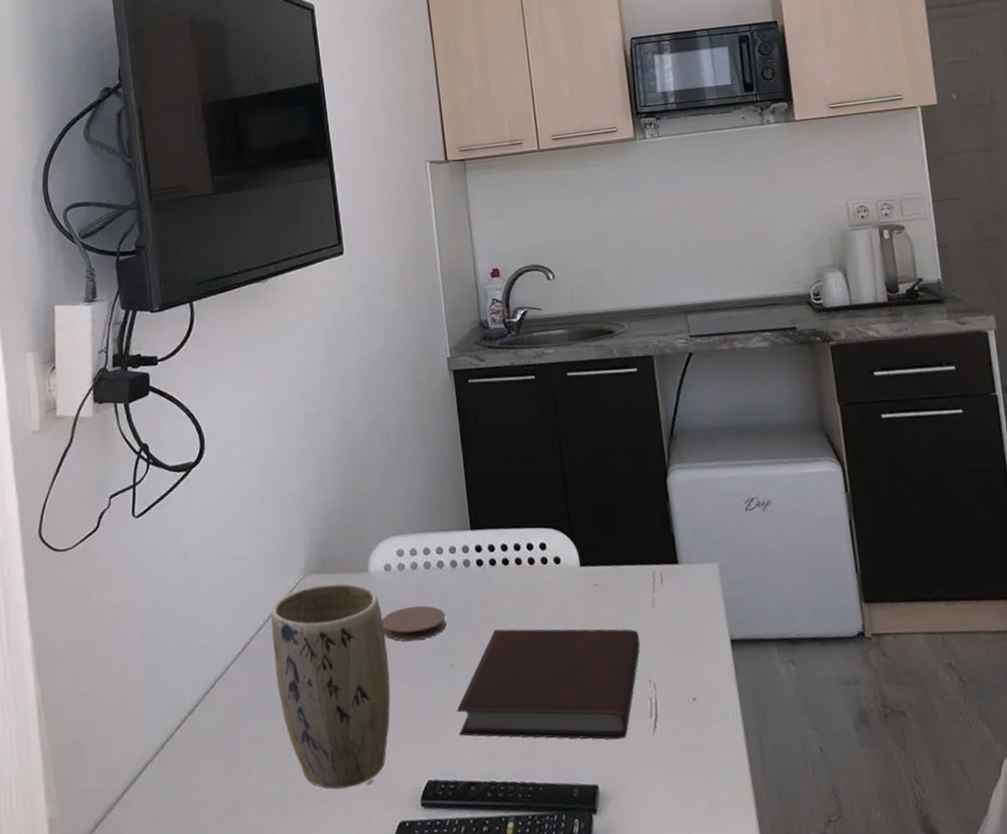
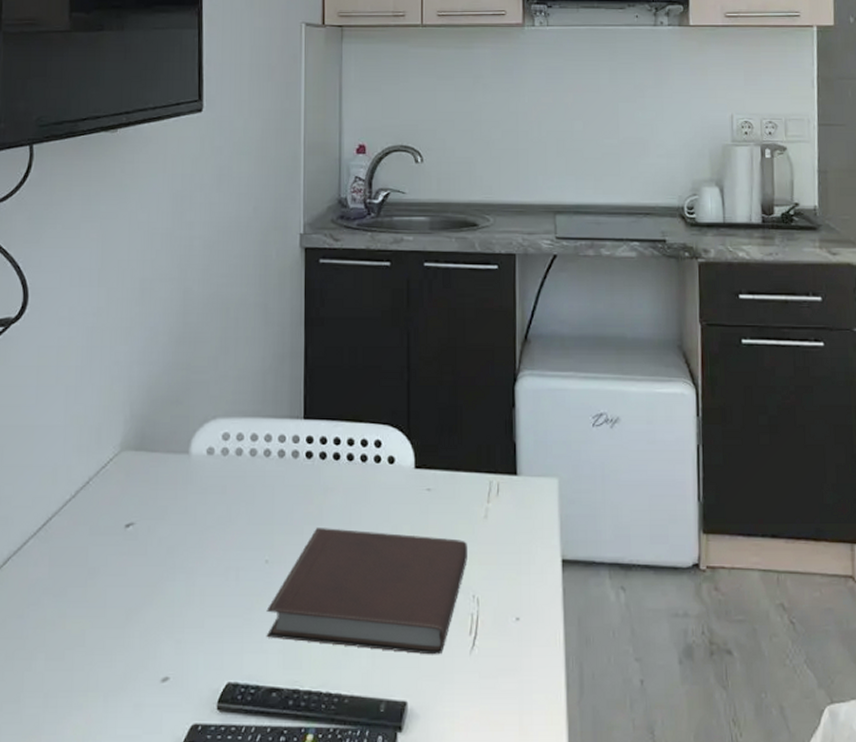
plant pot: present [271,582,391,789] -> none [76,462,200,684]
coaster: present [382,605,447,642] -> none [198,494,266,532]

